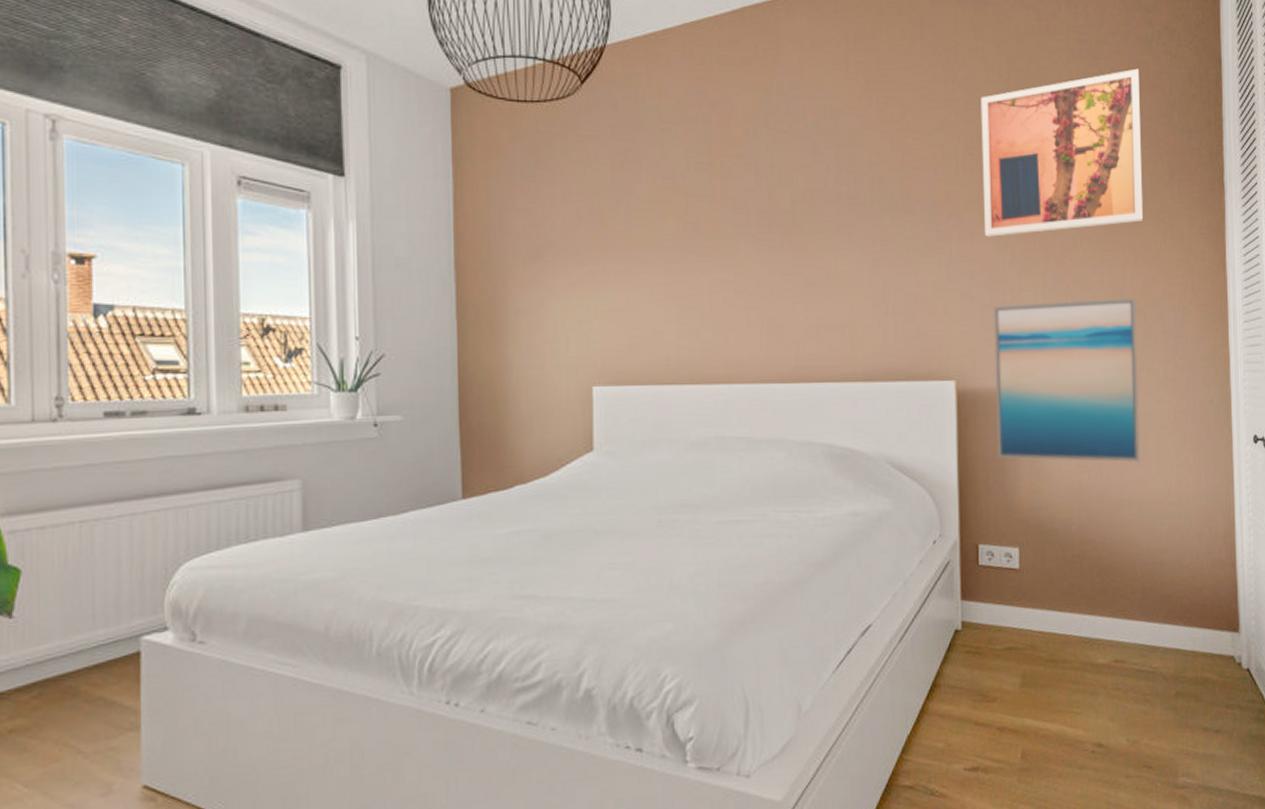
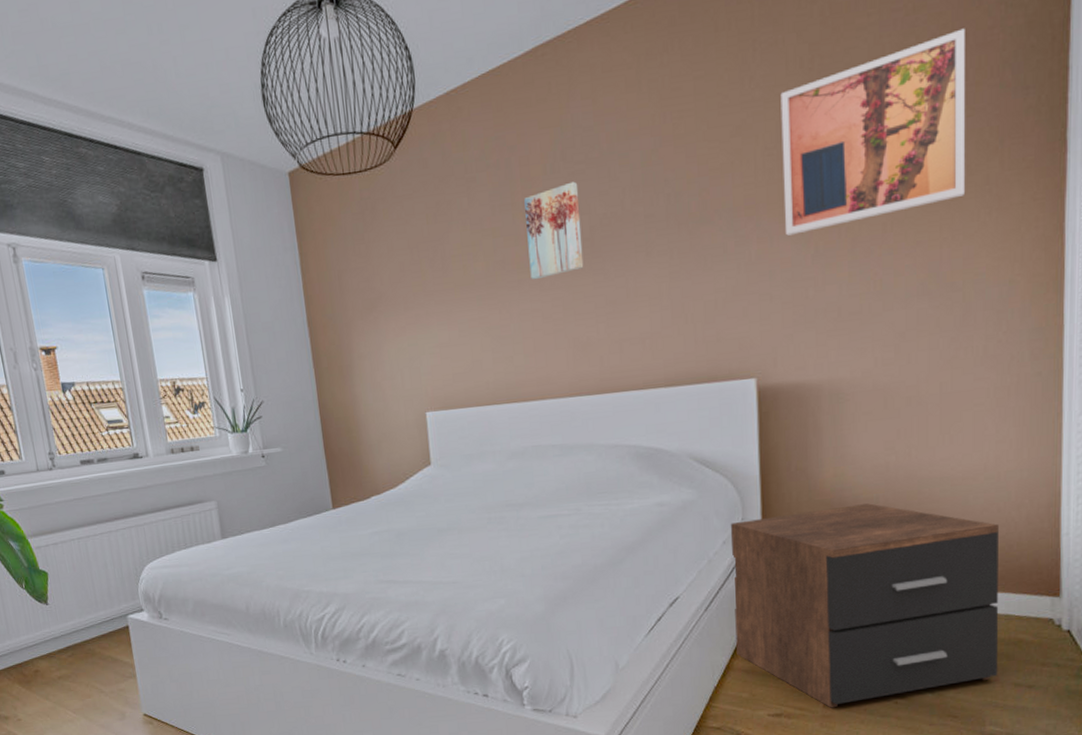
wall art: none [723,150,783,249] -> present [524,181,584,280]
nightstand: none [927,524,1188,760] -> present [730,503,999,708]
wall art: present [993,298,1140,462] -> none [795,277,954,447]

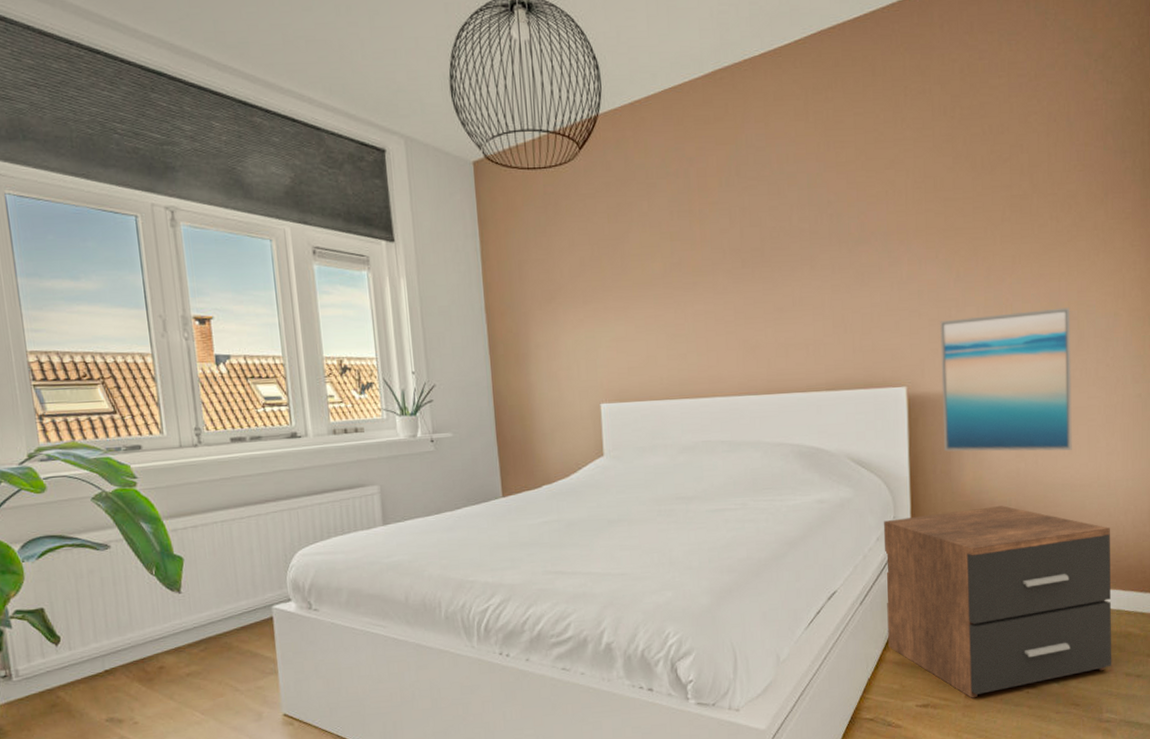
wall art: present [524,181,584,280] -> none [701,195,754,284]
wall art: present [780,28,966,236] -> none [927,97,1079,260]
wall art: none [795,277,954,447] -> present [940,307,1072,452]

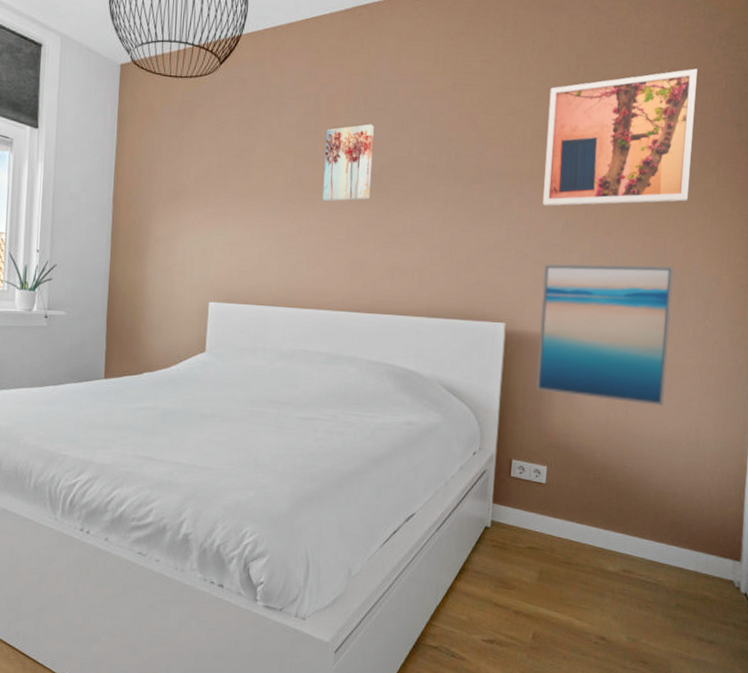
wall art: none [701,195,754,284] -> present [322,124,375,202]
nightstand: present [883,506,1112,698] -> none [460,450,695,641]
wall art: none [927,97,1079,260] -> present [543,68,697,206]

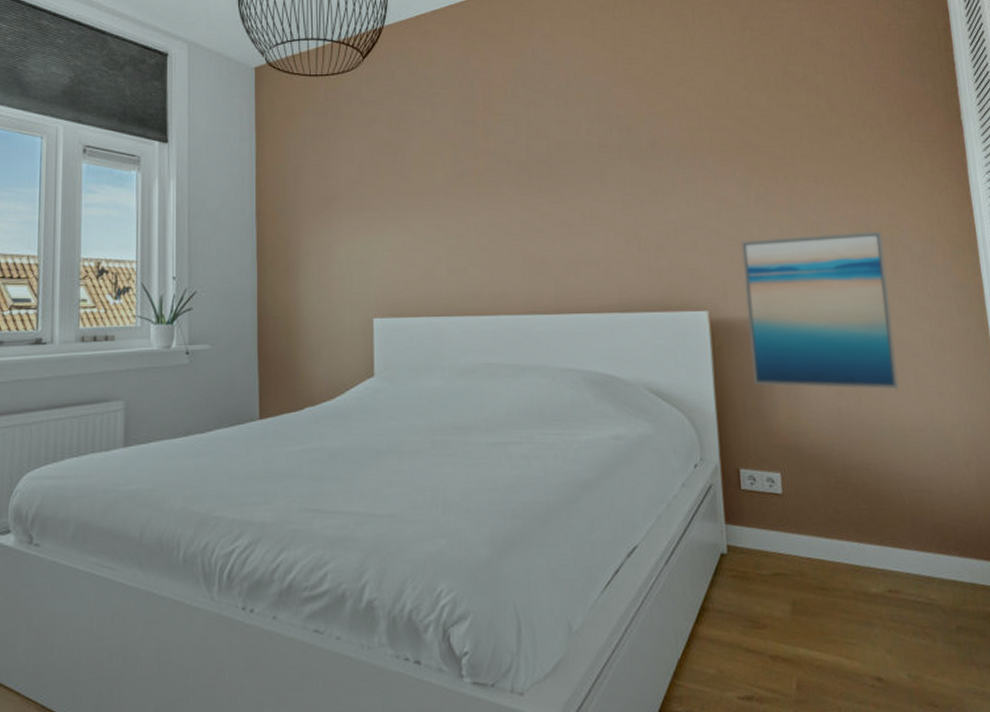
wall art: present [322,124,375,202] -> none [485,107,541,195]
wall art: present [543,68,697,206] -> none [718,22,884,178]

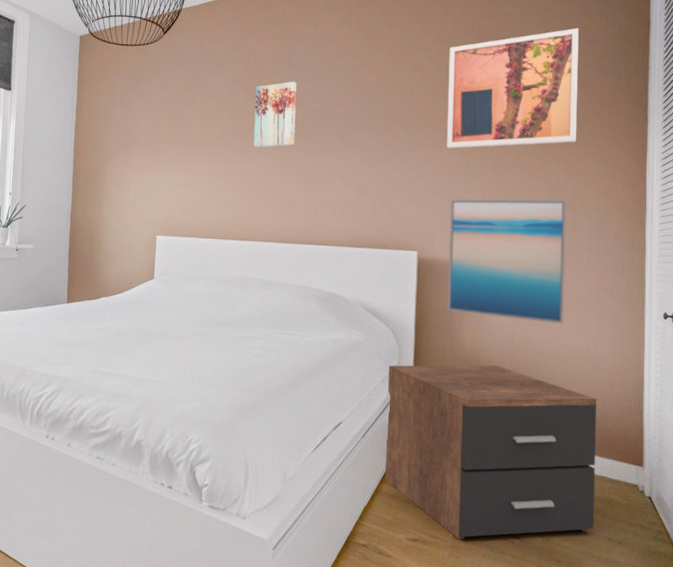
wall art: none [485,107,541,195] -> present [253,81,297,148]
nightstand: none [688,450,973,691] -> present [385,365,597,540]
wall art: none [718,22,884,178] -> present [446,28,579,149]

